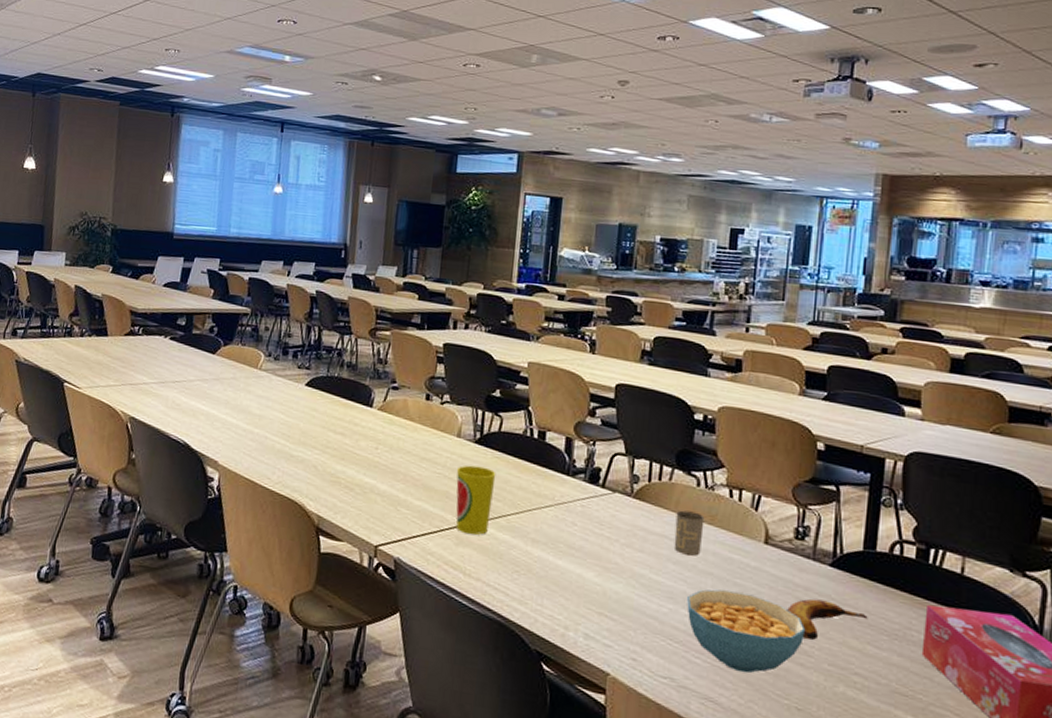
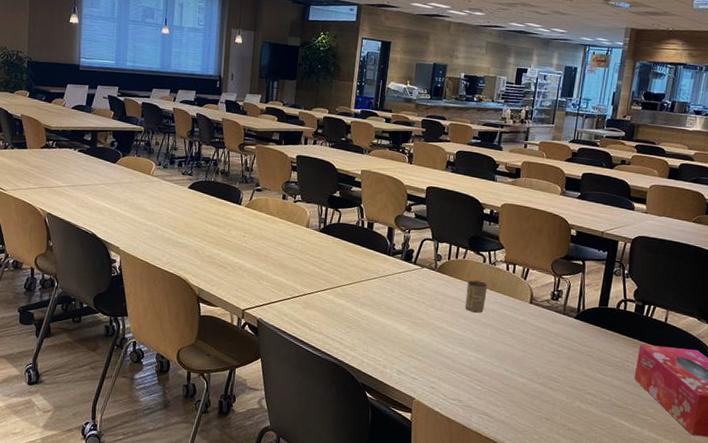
cup: present [456,465,496,535] -> none [304,248,335,300]
cereal bowl: present [687,589,806,674] -> none [472,336,556,395]
banana: present [787,598,868,640] -> none [543,342,599,370]

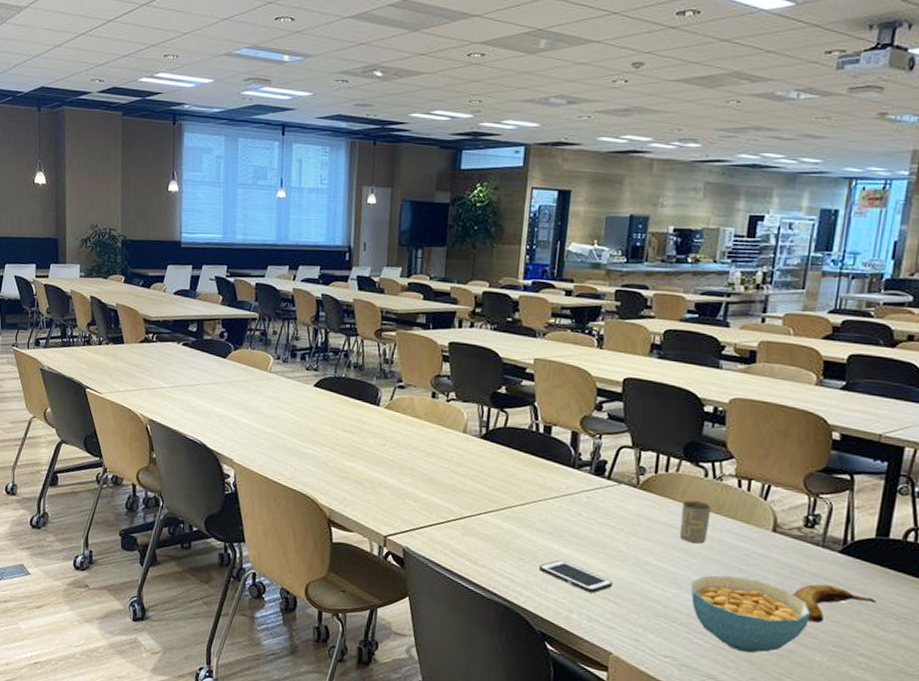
cell phone: none [361,326,416,352] -> present [538,559,613,593]
cereal bowl: none [472,336,556,395] -> present [690,575,812,654]
banana: none [543,342,599,370] -> present [793,584,877,623]

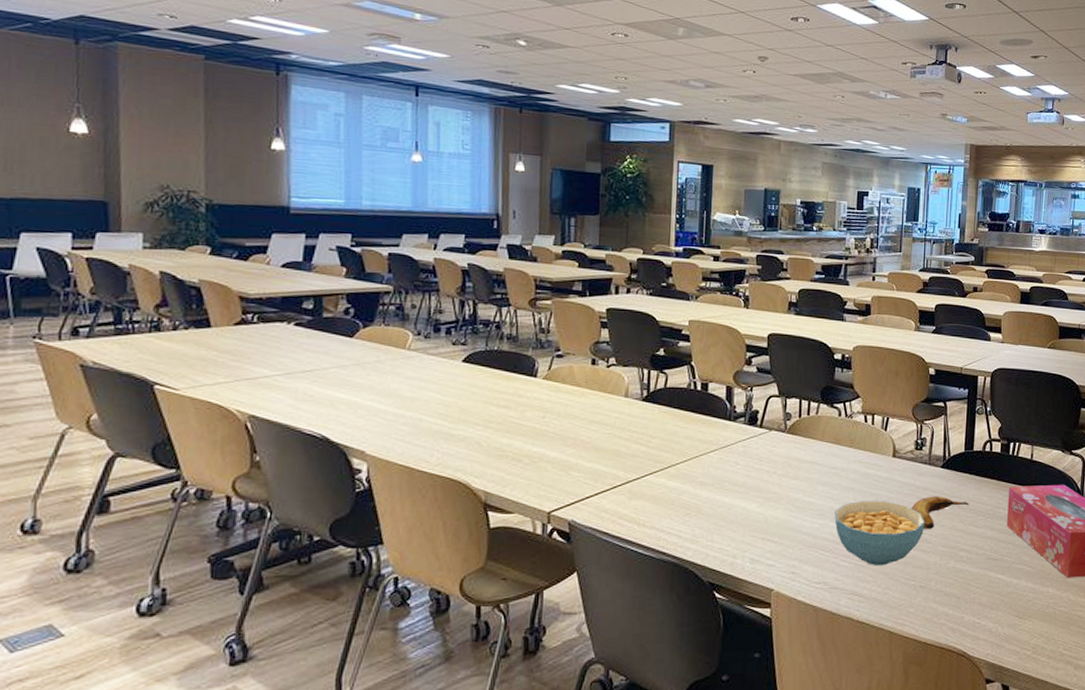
cell phone: present [538,559,613,593] -> none [703,509,770,536]
bottle: present [679,500,712,545] -> none [822,438,846,477]

